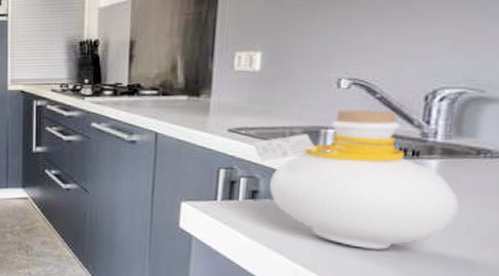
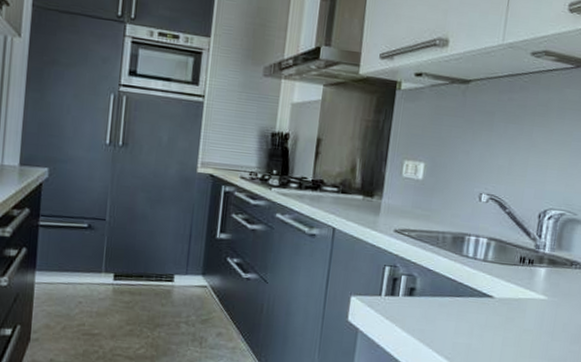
bottle: present [252,110,459,250] -> none [412,220,558,344]

